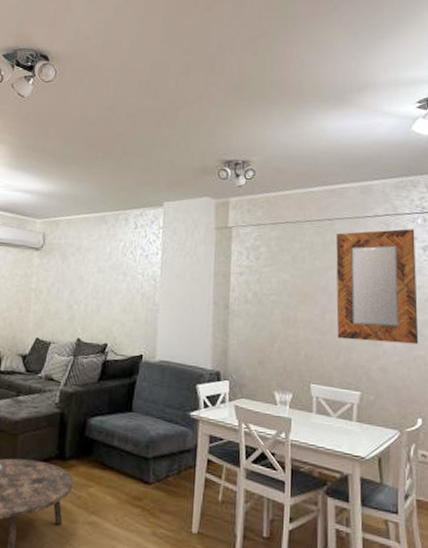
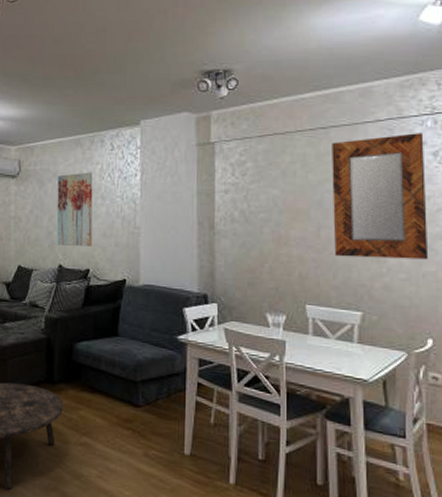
wall art: none [77,248,116,321] -> present [57,172,93,246]

